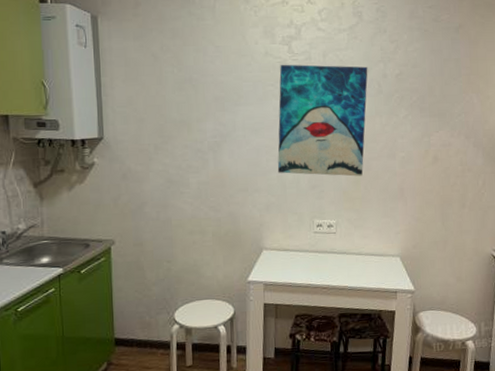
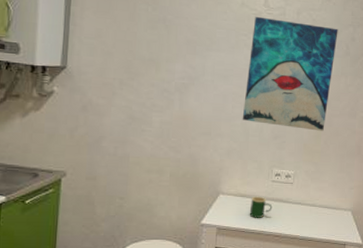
mug: none [294,249,317,271] -> present [249,196,273,218]

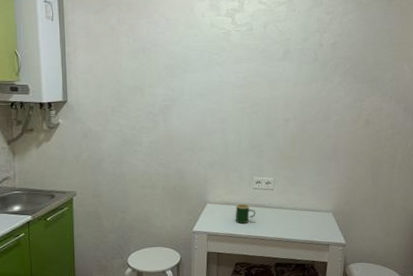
wall art: present [242,16,338,131] -> none [221,34,305,138]

